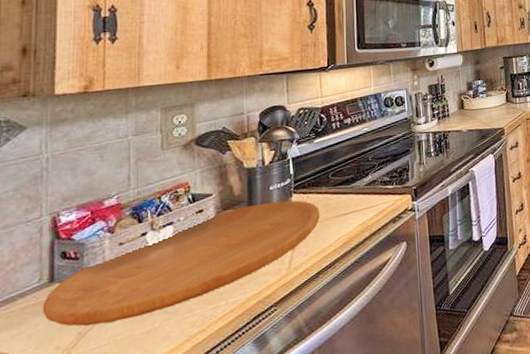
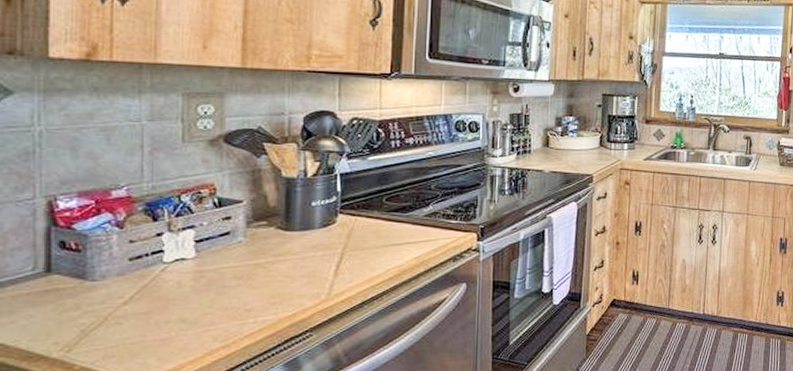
cutting board: present [42,200,320,326] -> none [37,219,369,325]

